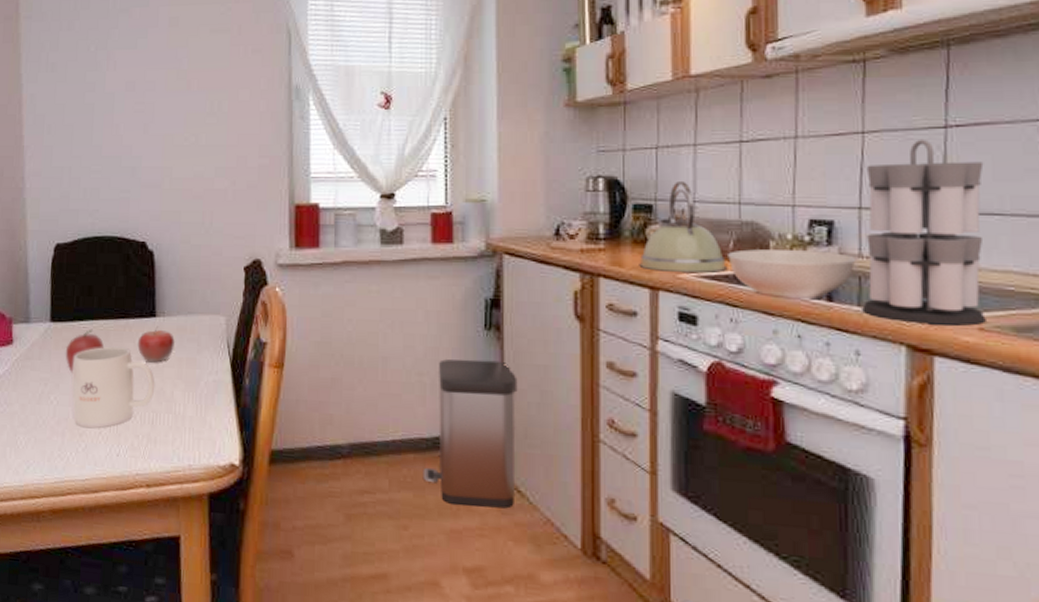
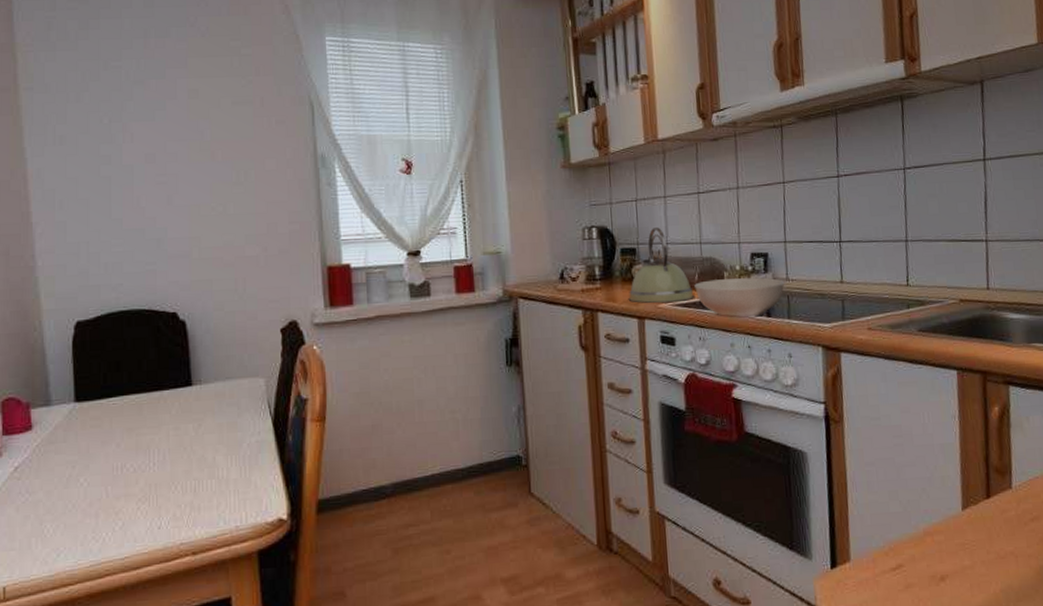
fruit: present [65,330,105,374] -> none [94,406,138,452]
mug: present [71,346,155,429] -> none [102,419,196,506]
fruit: present [137,326,175,362] -> none [174,394,213,430]
pedal bin: present [422,359,516,509] -> none [460,392,540,524]
spice rack: present [862,138,986,326] -> none [787,186,872,329]

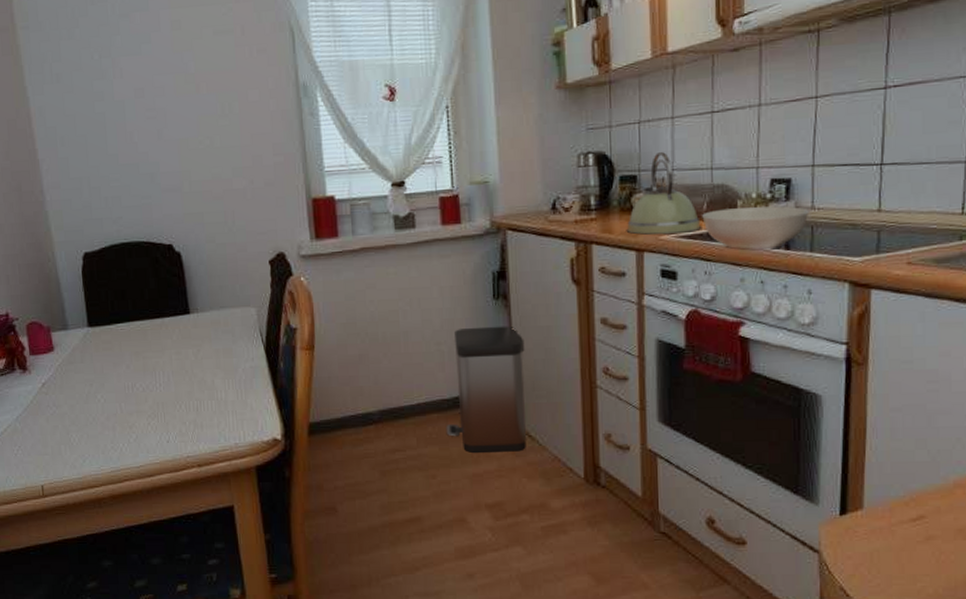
pedal bin: none [460,392,540,524] -> present [446,326,526,453]

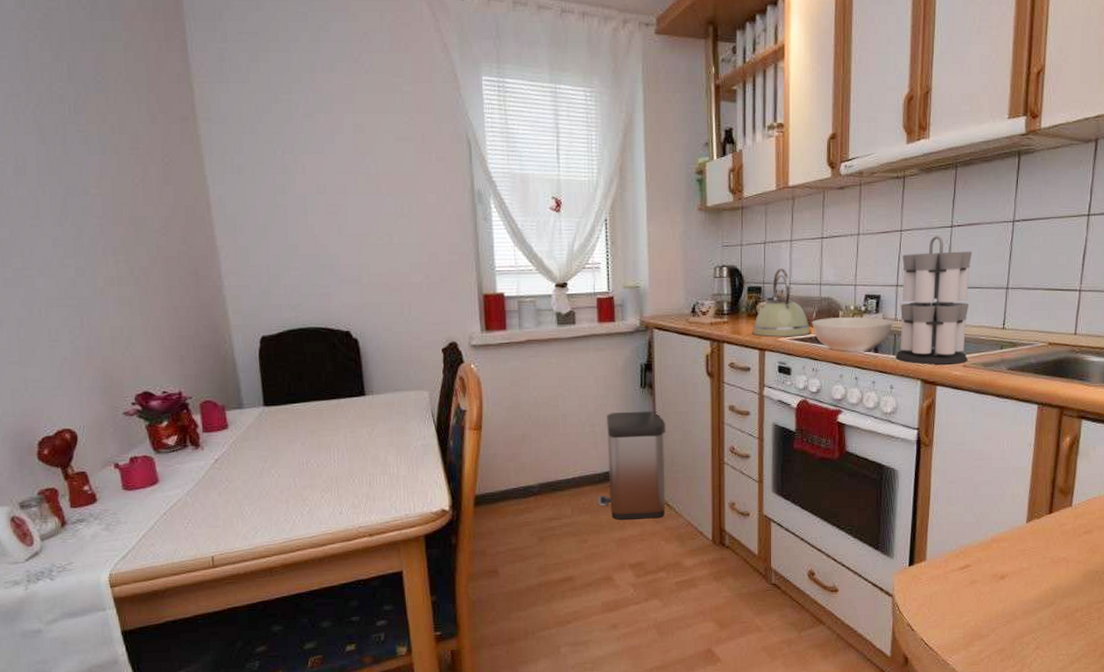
spice rack: none [814,99,916,263] -> present [895,235,973,365]

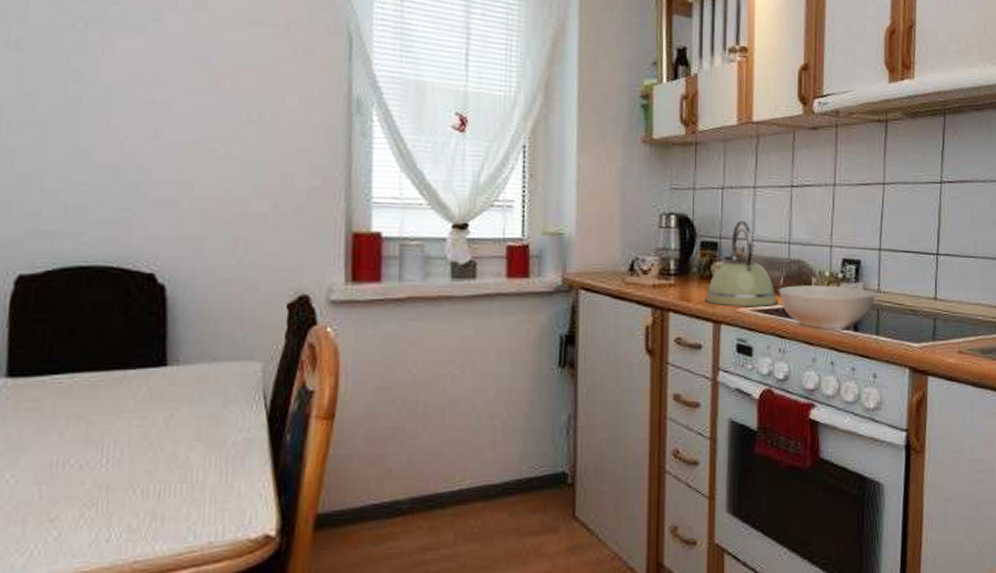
pedal bin: present [597,411,665,520] -> none [491,398,589,551]
spice rack: present [895,235,973,365] -> none [879,191,965,350]

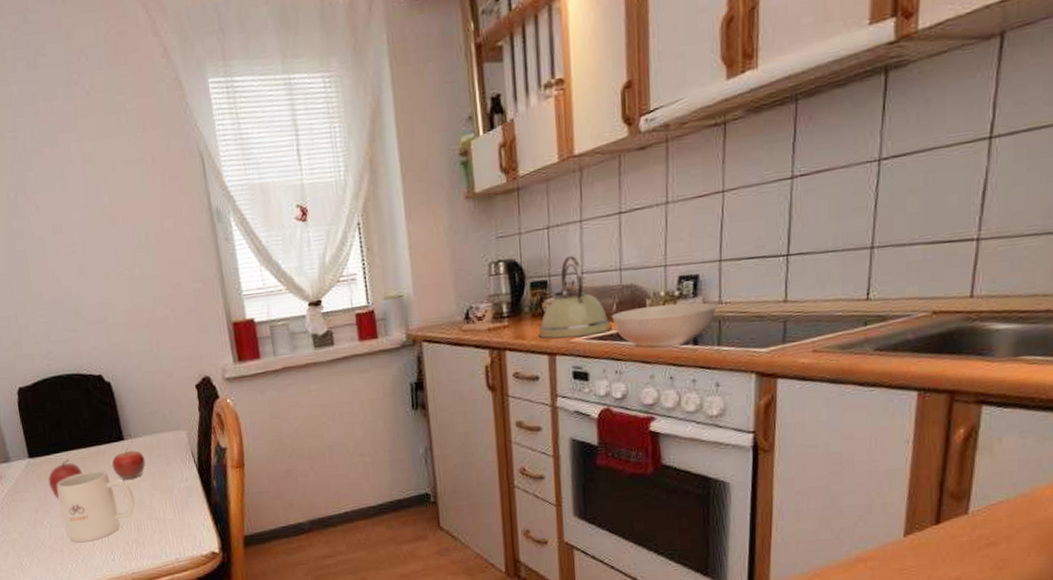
fruit: none [29,385,91,443] -> present [47,460,83,499]
mug: none [38,405,164,511] -> present [57,470,135,543]
fruit: none [139,377,193,421] -> present [111,448,146,479]

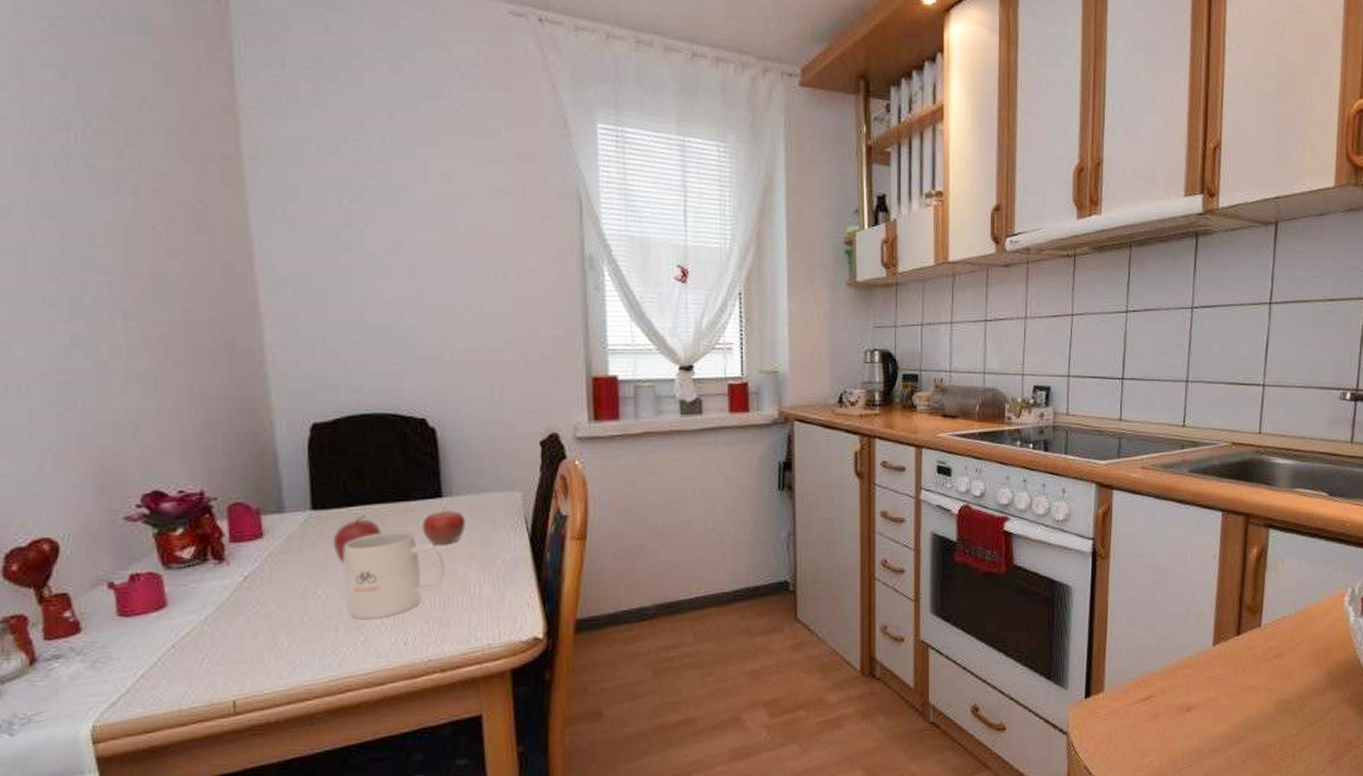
kettle: present [538,256,612,340] -> none [907,354,975,433]
bowl: present [612,302,717,349] -> none [975,411,1065,451]

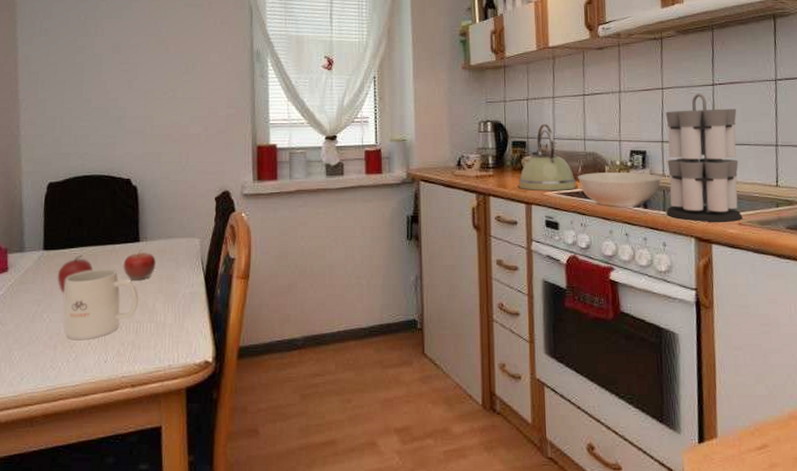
kettle: none [907,354,975,433] -> present [517,124,578,192]
bowl: none [975,411,1065,451] -> present [578,172,661,208]
spice rack: none [1068,321,1149,466] -> present [665,93,743,222]

